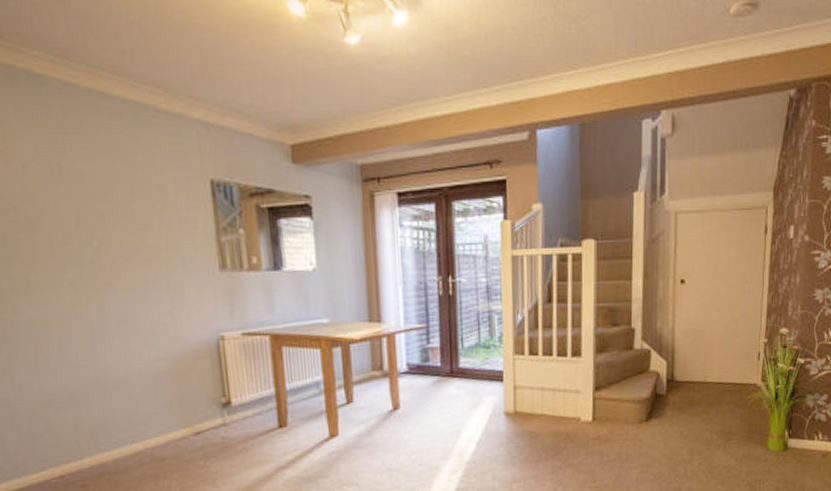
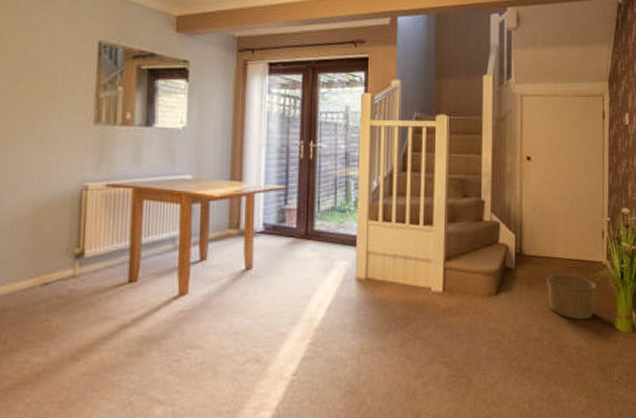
basket: none [699,398,750,441] -> present [547,275,597,320]

